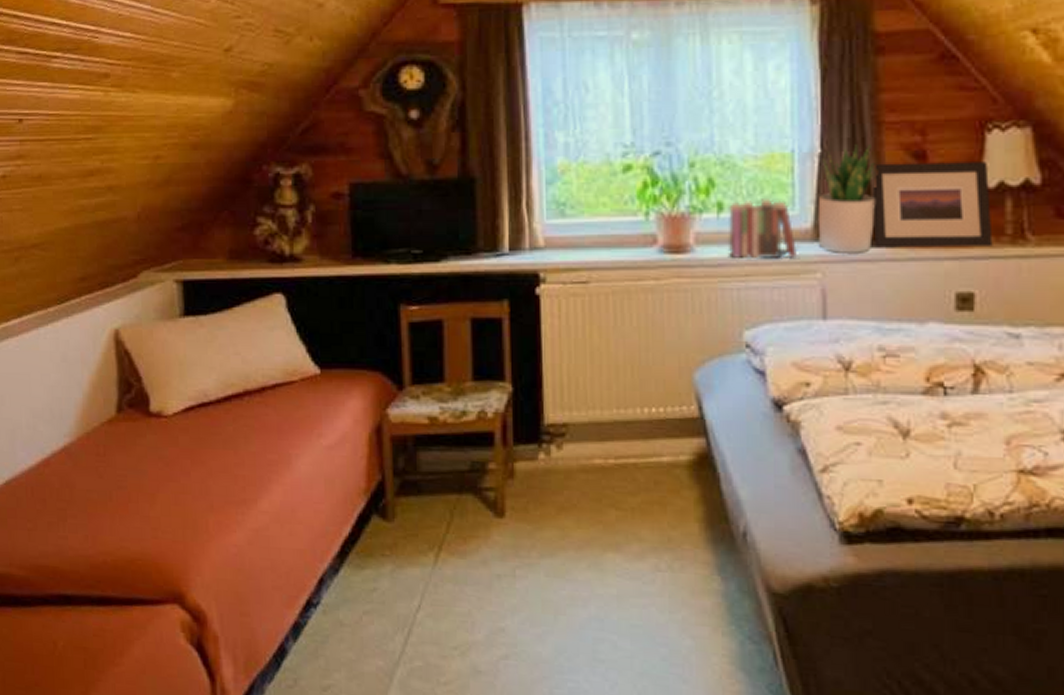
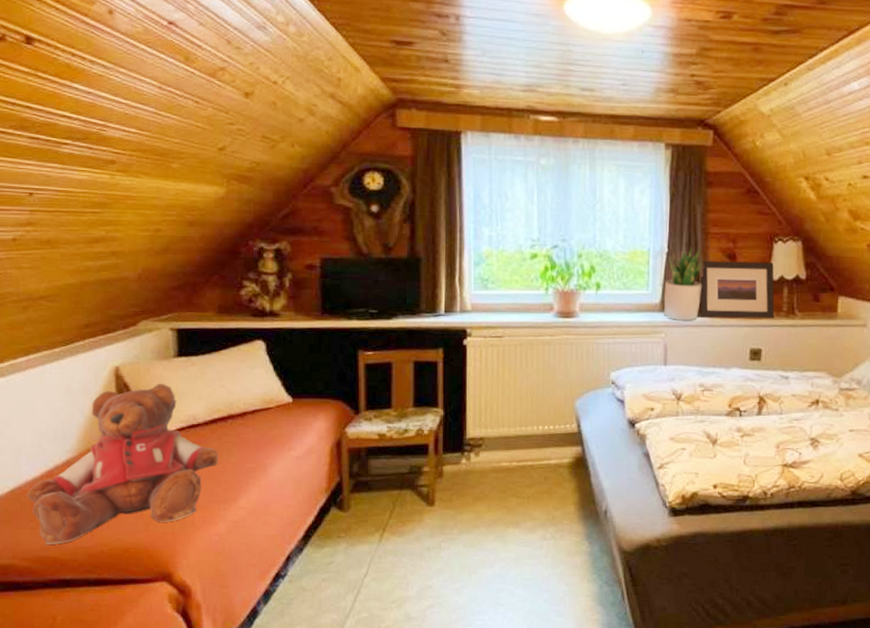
teddy bear: none [23,351,235,551] -> present [27,384,219,545]
books: present [729,199,797,260] -> none [603,282,649,323]

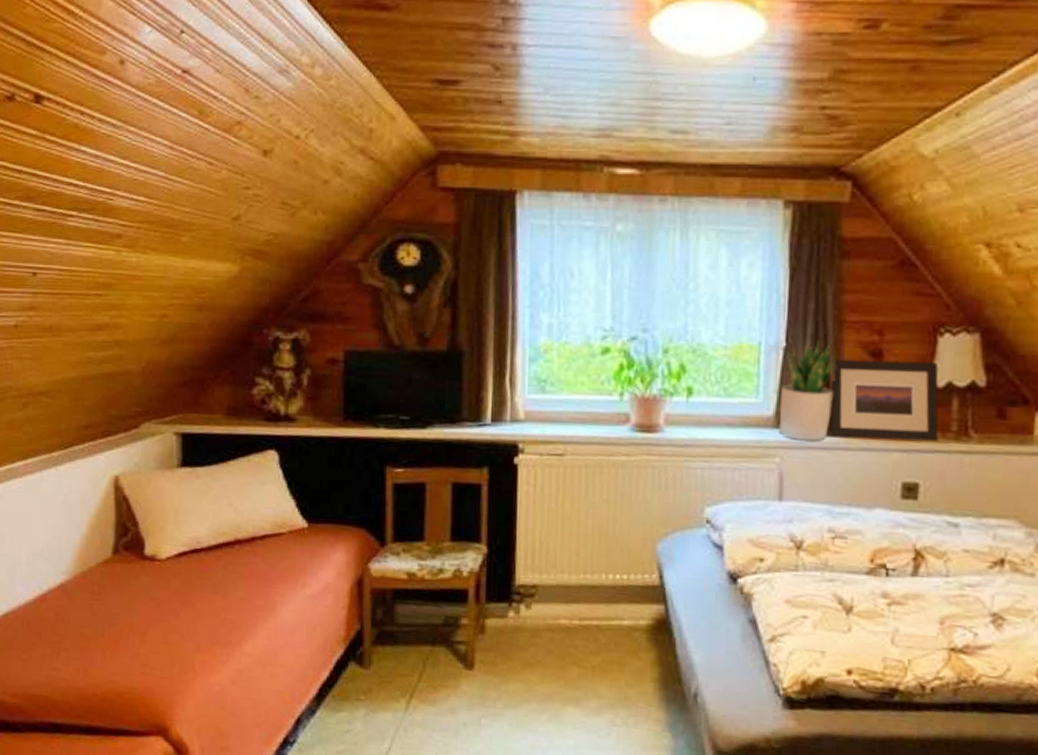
teddy bear: present [27,384,219,545] -> none [20,498,223,682]

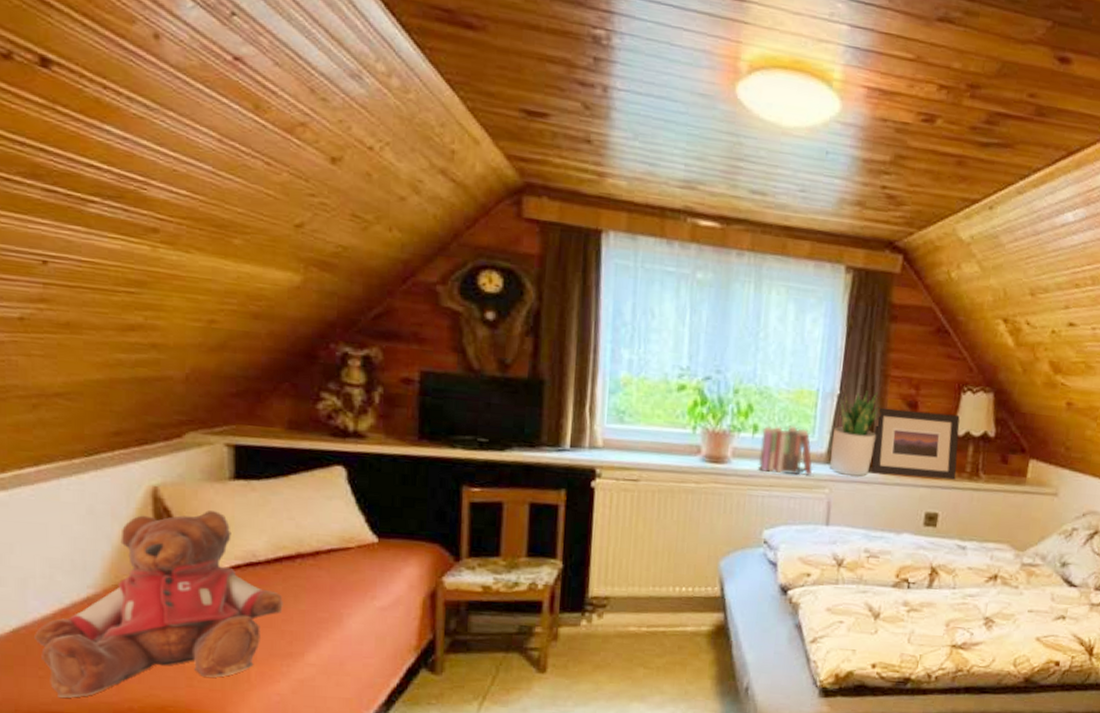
teddy bear: none [20,498,223,682] -> present [35,511,283,698]
books: none [696,386,758,443] -> present [759,426,812,476]

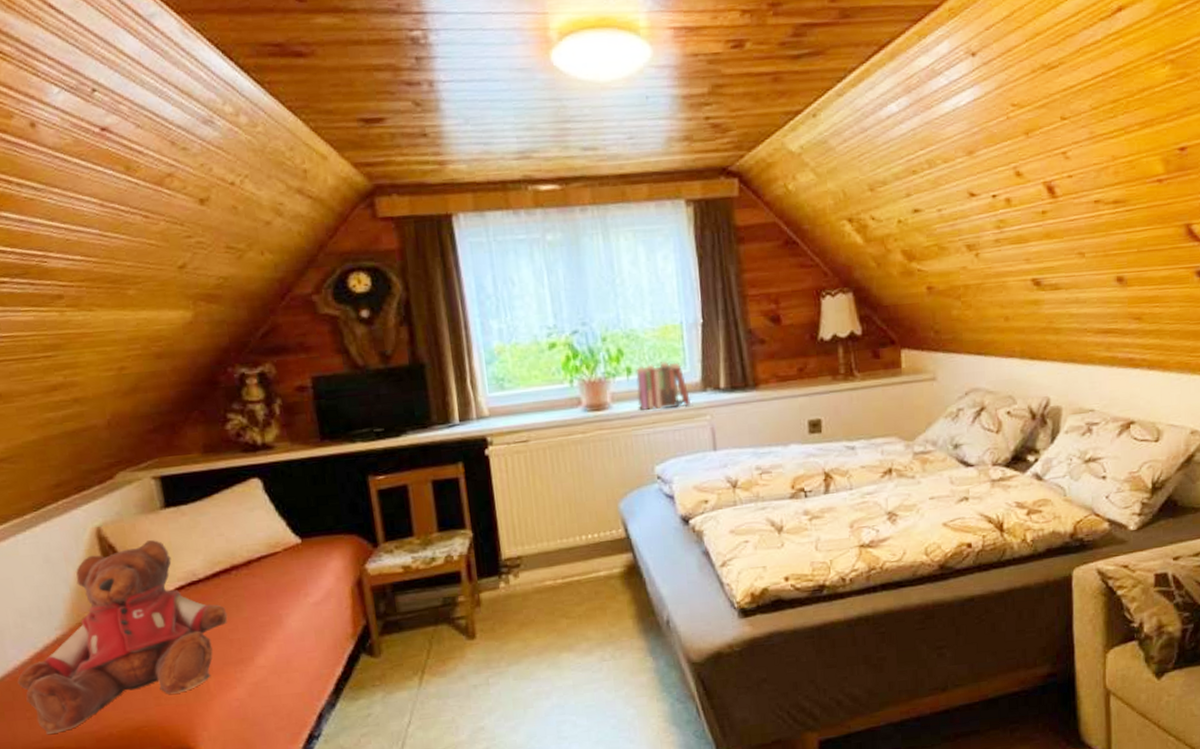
planter: present [830,391,879,477] -> none [704,313,747,399]
picture frame: present [871,407,960,480] -> none [741,320,832,392]

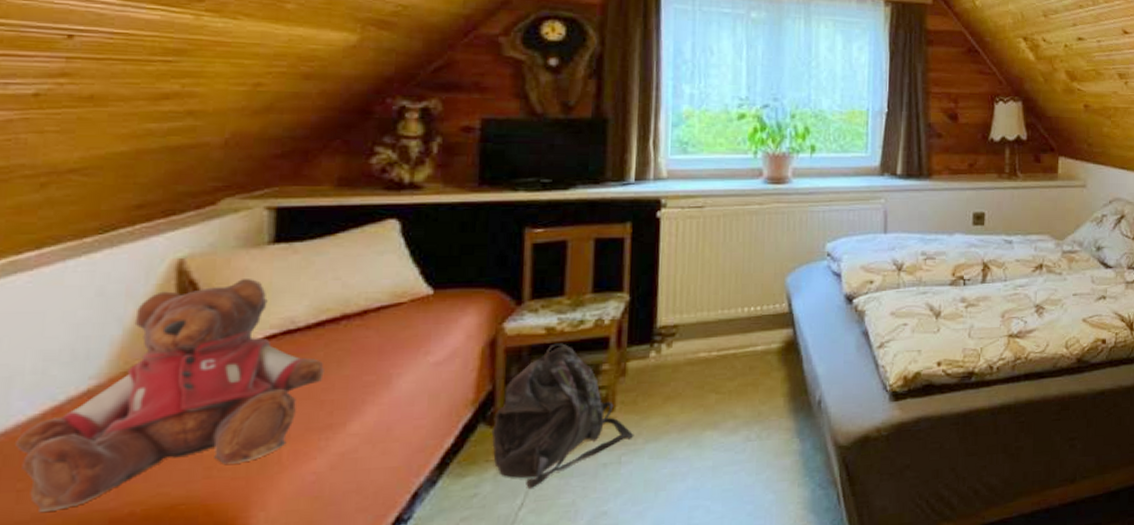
backpack: none [372,579,497,708] -> present [491,343,634,488]
books: present [636,361,691,411] -> none [818,144,868,189]

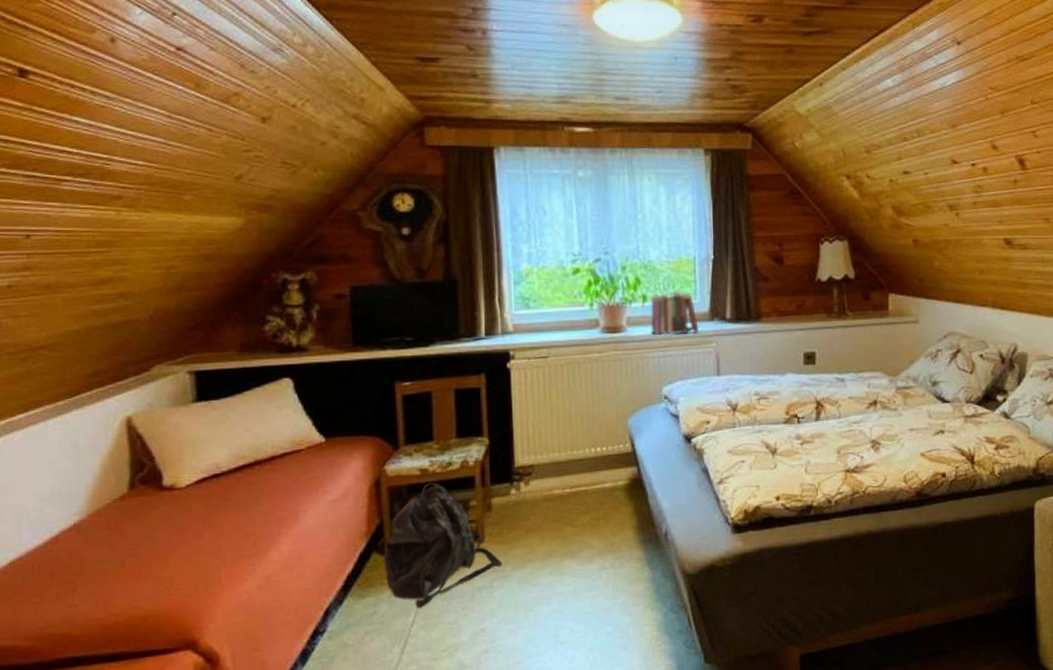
teddy bear: present [16,279,324,512] -> none [29,432,246,620]
books: none [818,144,868,189] -> present [651,292,699,336]

